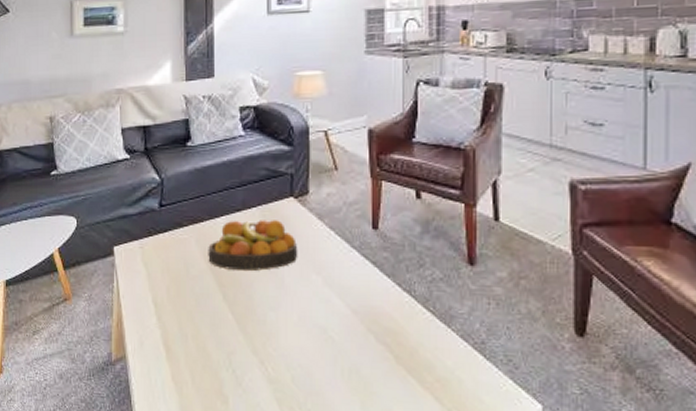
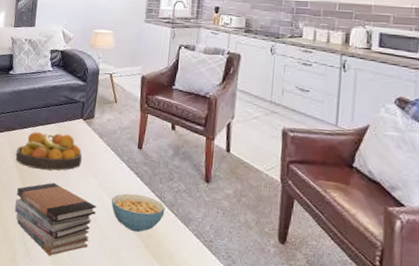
book stack: none [214,286,323,384] -> present [14,182,96,257]
cereal bowl: none [343,290,417,341] -> present [111,193,165,232]

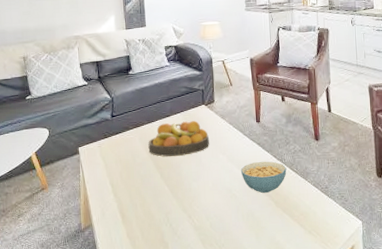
book stack: present [14,182,96,257] -> none [155,165,229,231]

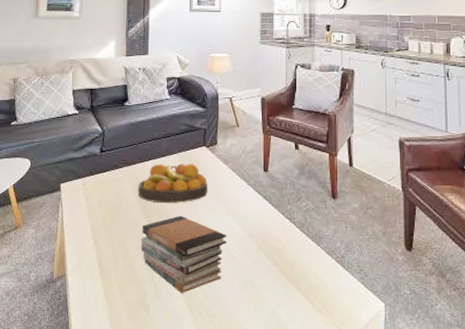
book stack: none [155,165,229,231] -> present [140,215,227,294]
cereal bowl: present [240,161,287,194] -> none [241,218,296,257]

